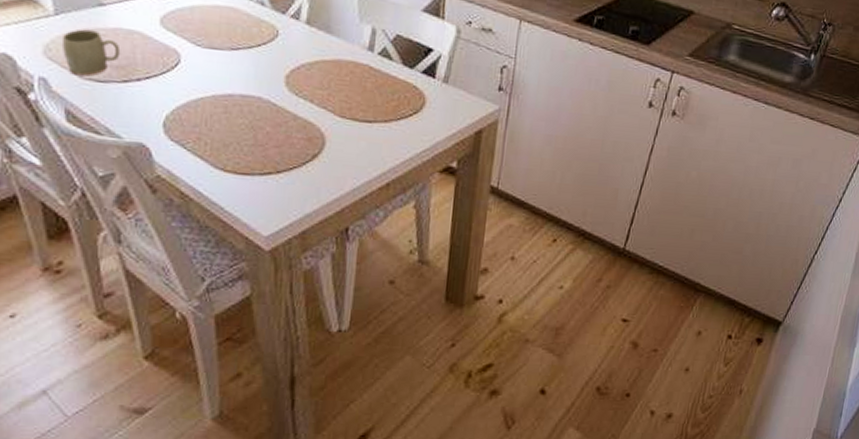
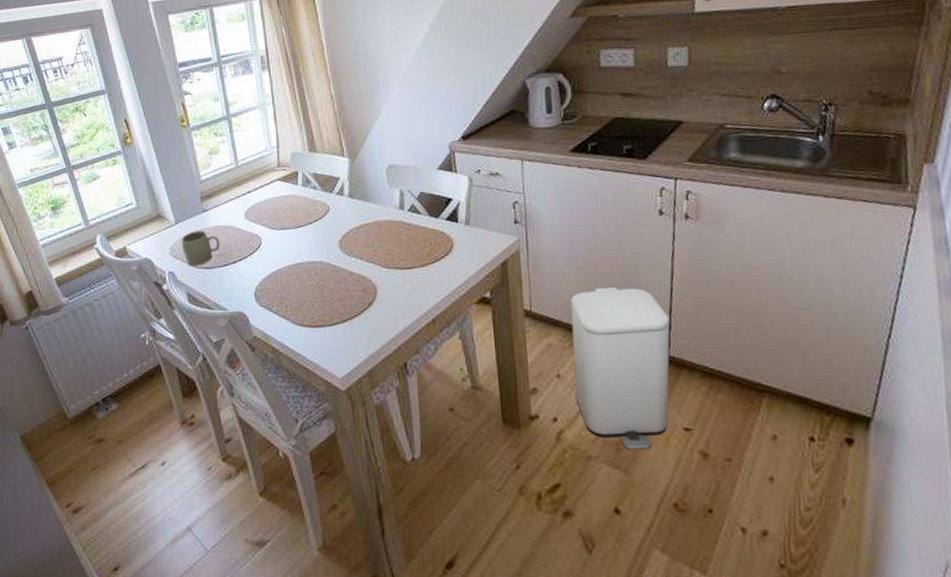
pedal bin: none [525,173,634,337] -> present [570,287,670,451]

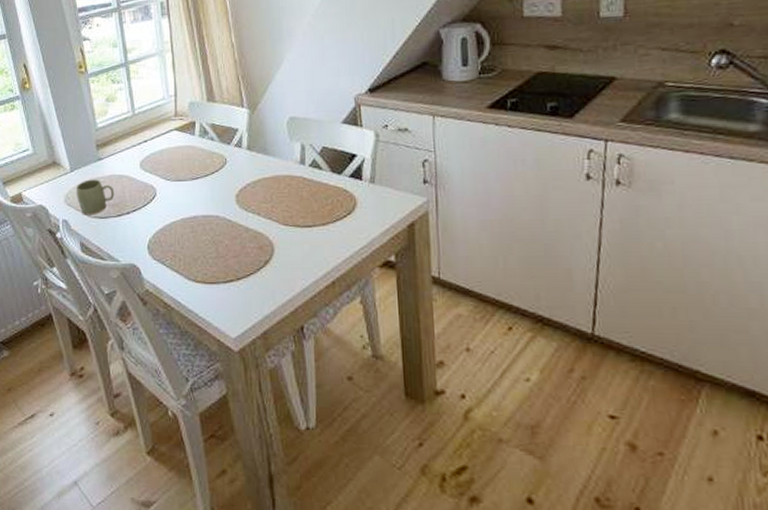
pedal bin: present [570,287,670,451] -> none [483,257,596,436]

